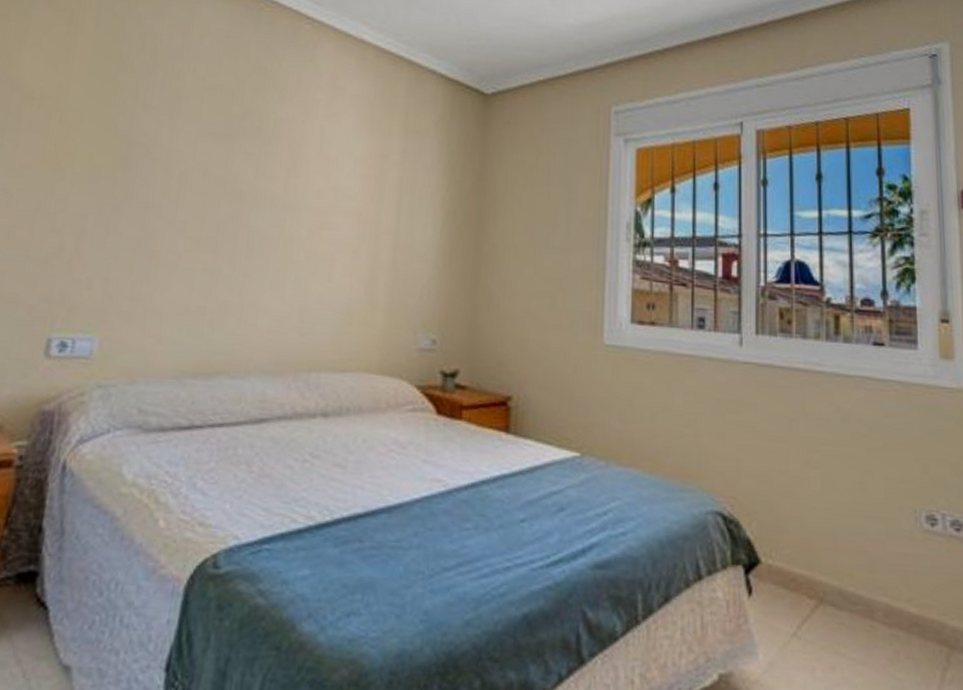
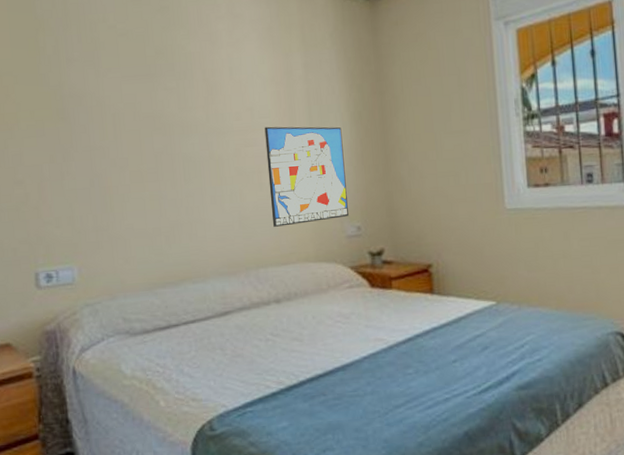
wall art: none [336,211,432,327] -> present [264,126,349,227]

